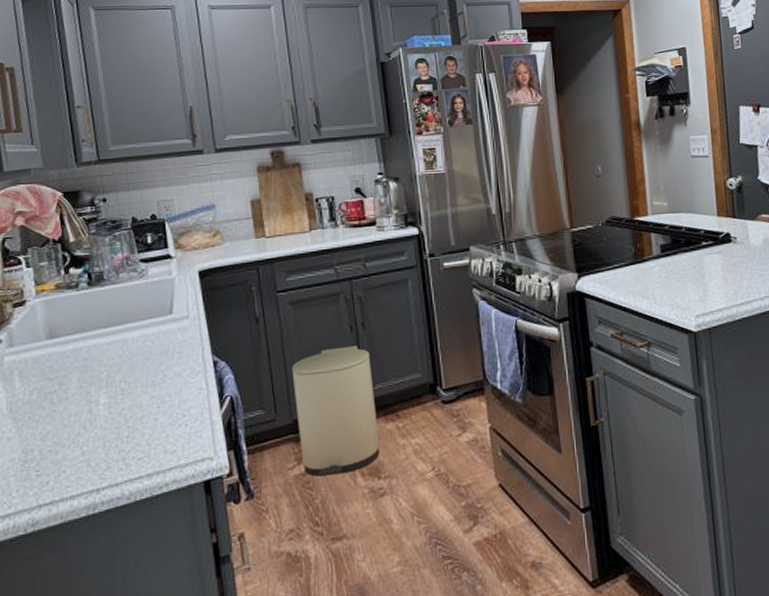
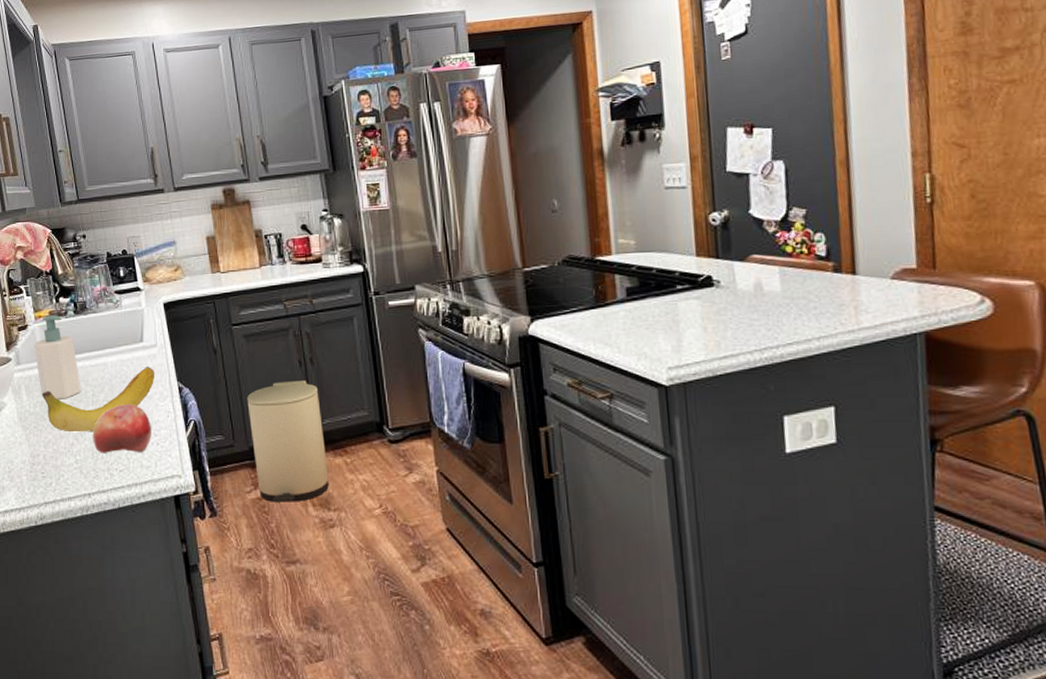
soap bottle: none [32,288,93,384] -> present [33,315,81,399]
fruit: none [41,340,186,421] -> present [42,367,155,433]
fruit: none [104,382,180,441] -> present [92,403,153,453]

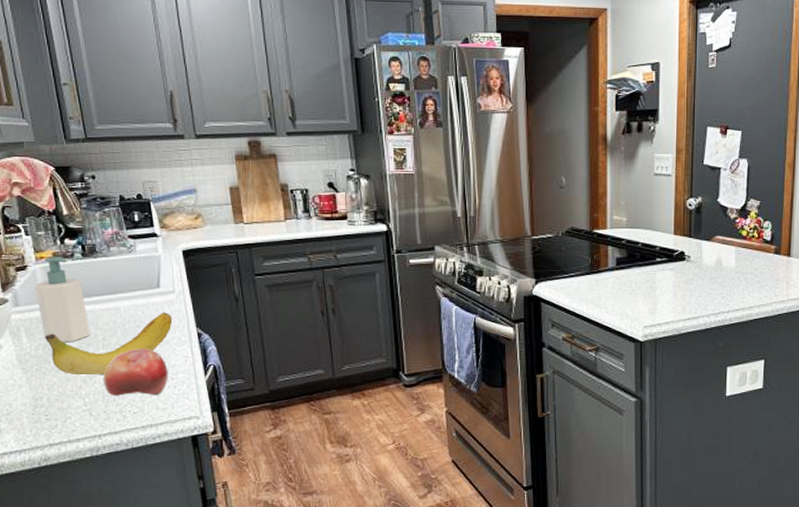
pedal bin: present [247,380,329,502] -> none [269,329,346,440]

